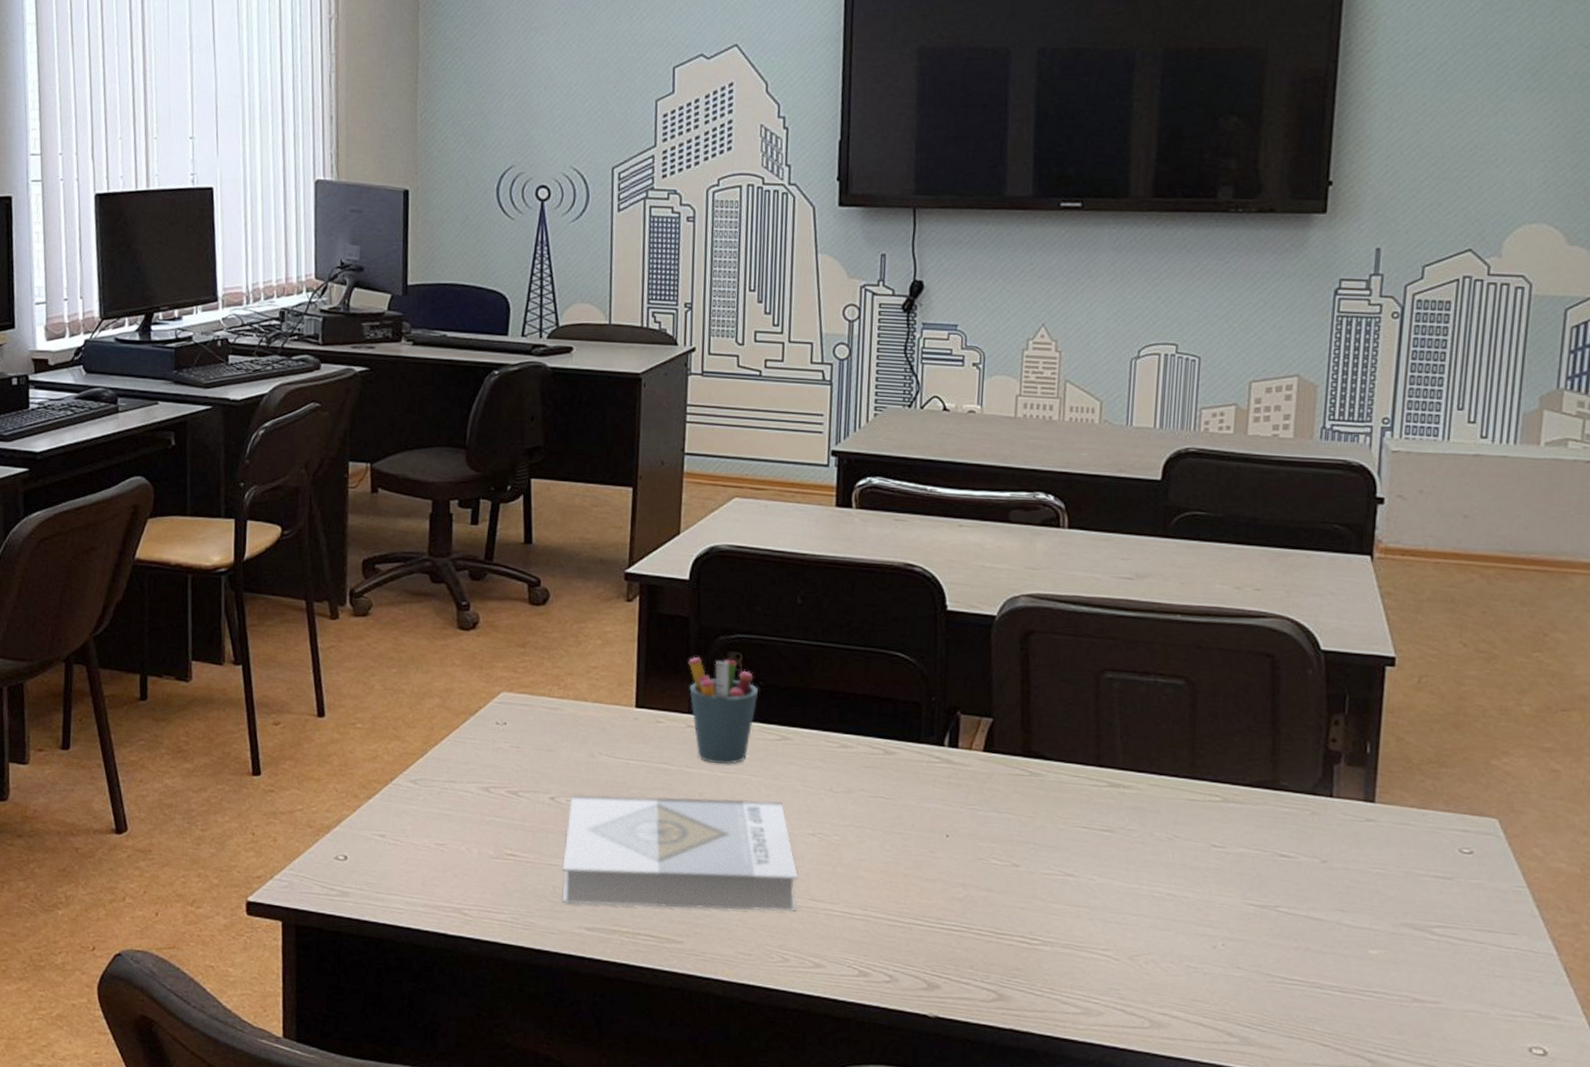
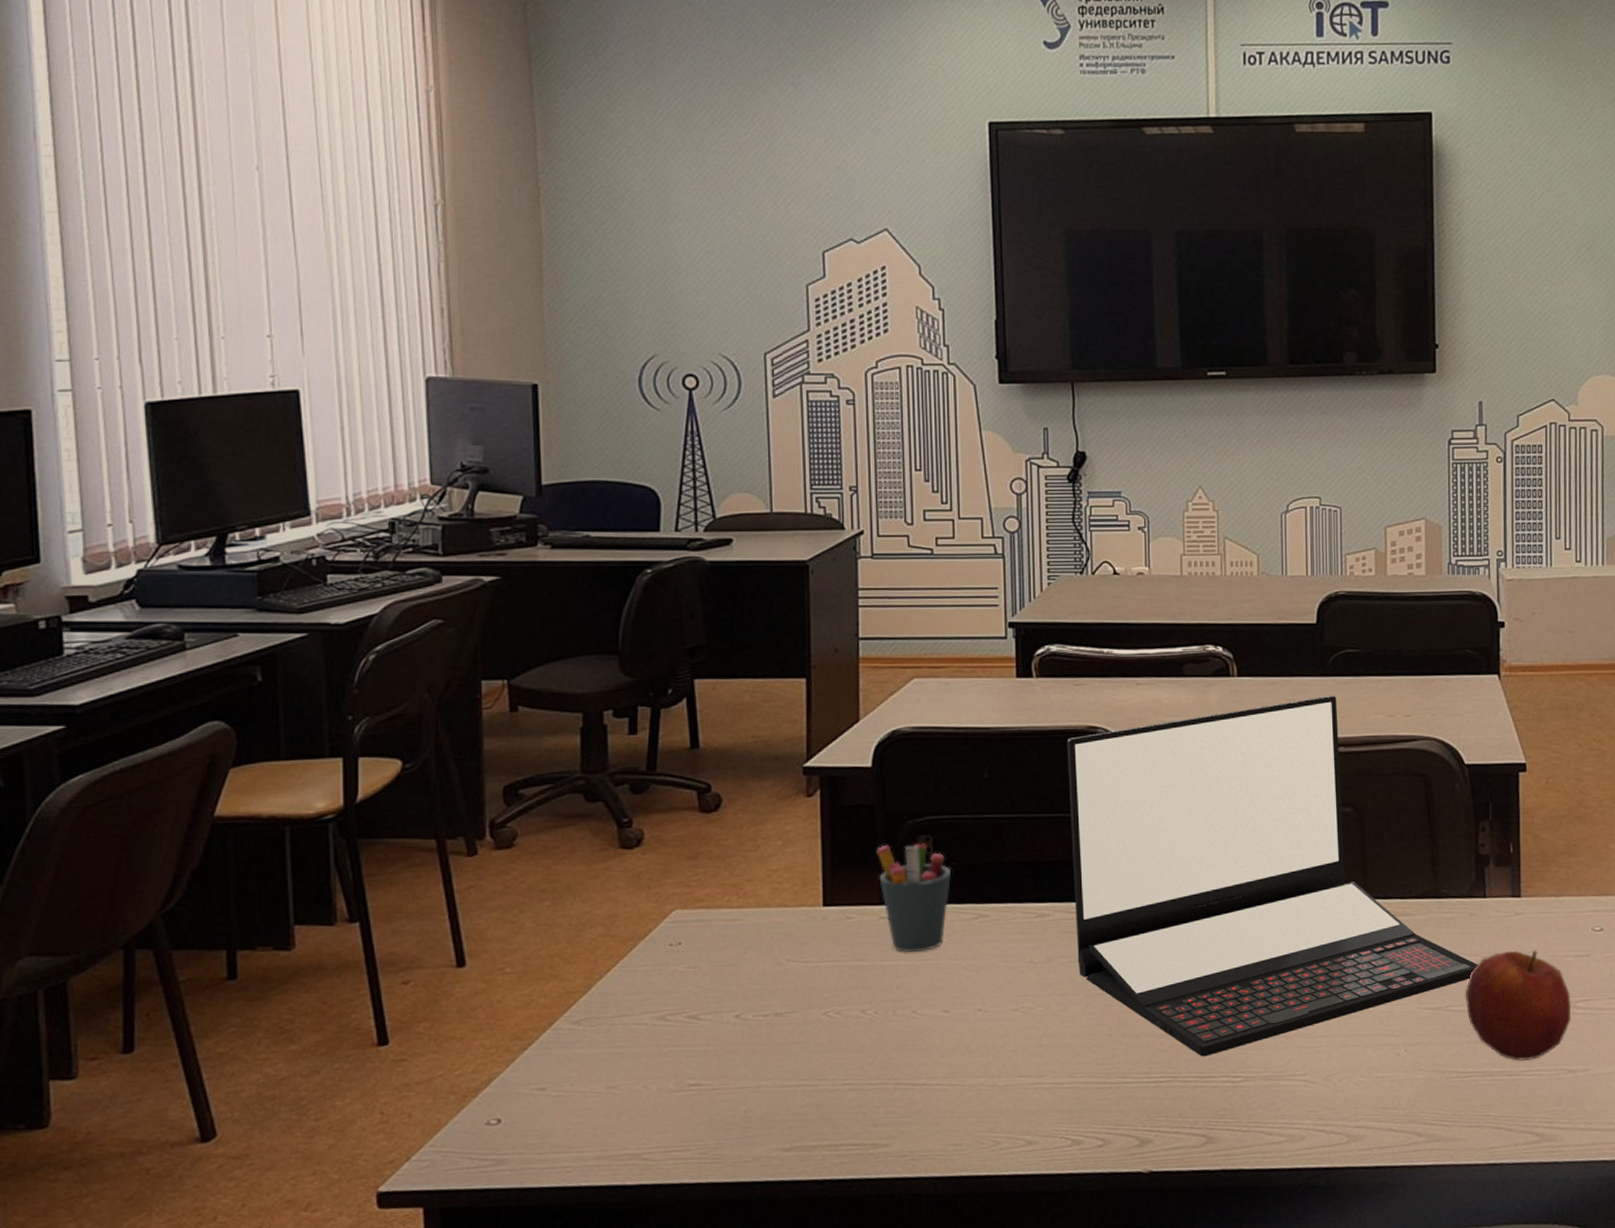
book: present [562,794,799,912] -> none [753,980,1005,1127]
laptop: none [877,558,1316,914] -> present [1066,695,1478,1057]
apple: none [1297,858,1425,981] -> present [1465,950,1571,1061]

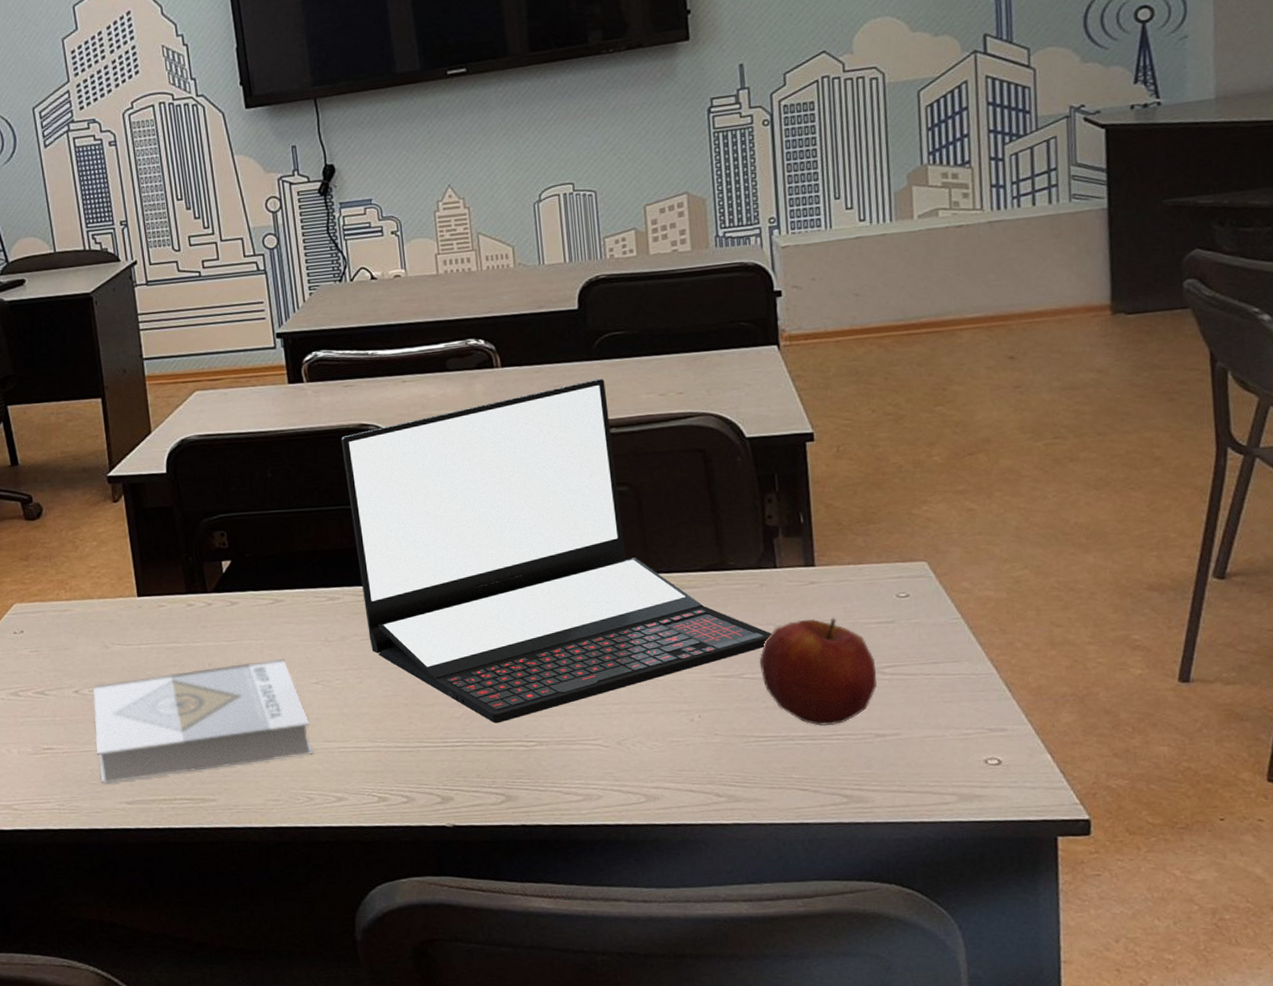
book: none [753,980,1005,1127] -> present [93,658,313,783]
pen holder: present [876,843,951,952] -> none [178,538,247,635]

